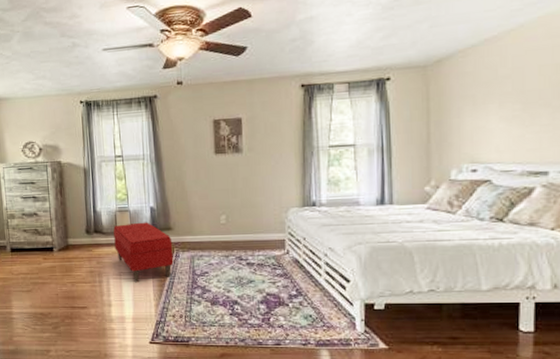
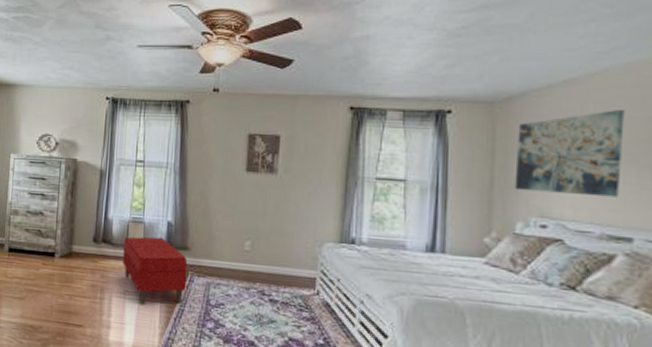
wall art: none [448,60,538,142] -> present [514,110,625,198]

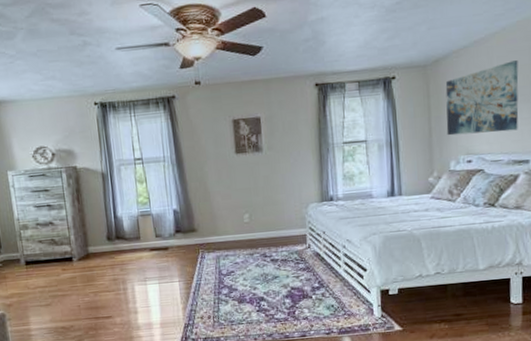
bench: present [122,236,188,306] -> none [136,225,200,288]

